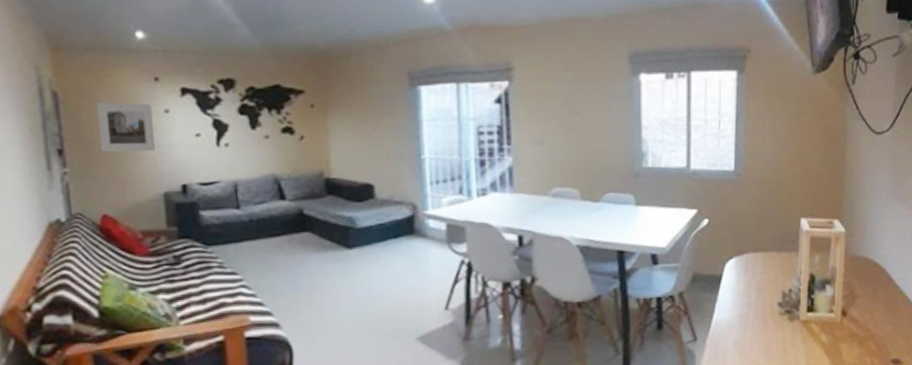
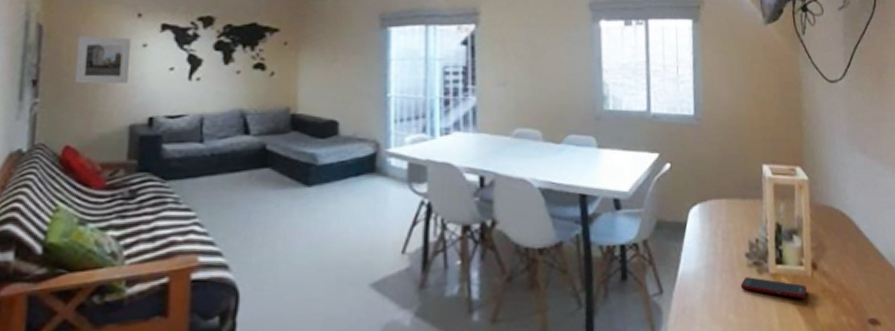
cell phone: none [771,324,835,342] -> present [740,277,807,298]

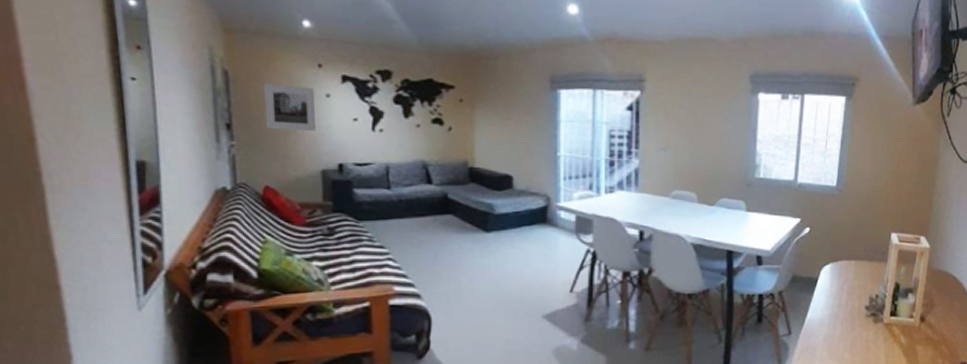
cell phone: present [740,277,807,298] -> none [857,325,913,344]

